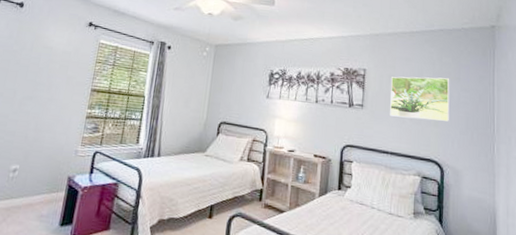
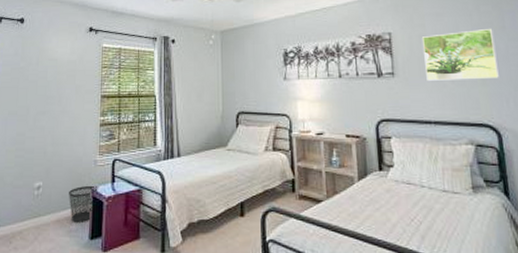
wastebasket: none [44,174,74,209] -> present [69,185,97,222]

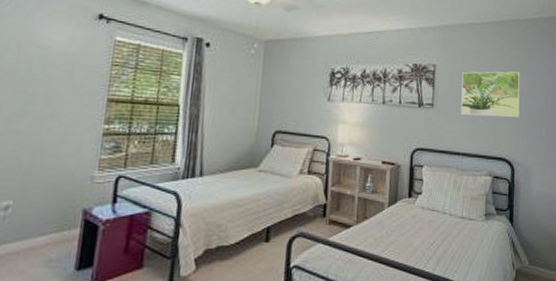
wastebasket: present [69,185,97,222] -> none [50,206,91,250]

